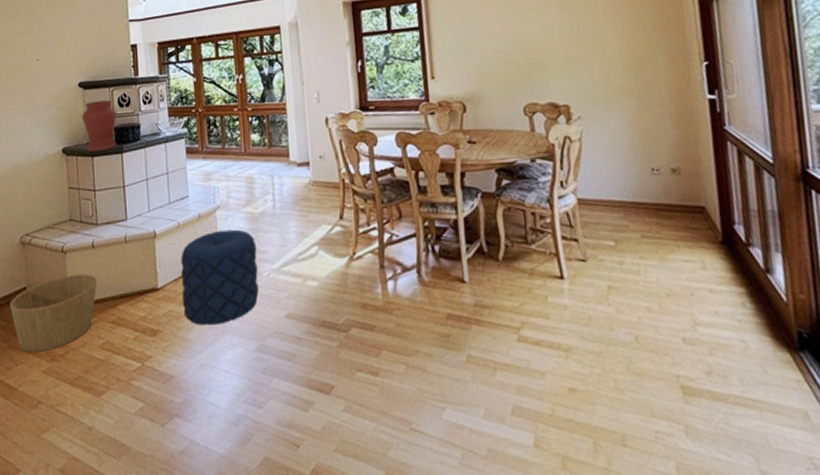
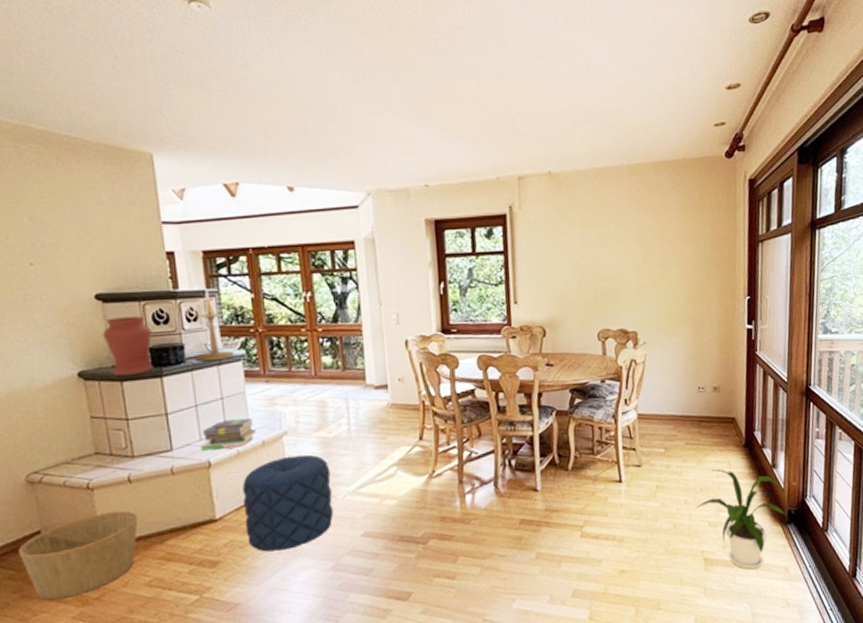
candlestick: none [148,77,179,140] -> present [195,291,235,362]
books: none [149,192,195,221] -> present [201,418,258,451]
house plant: none [662,270,796,409] -> present [695,469,787,570]

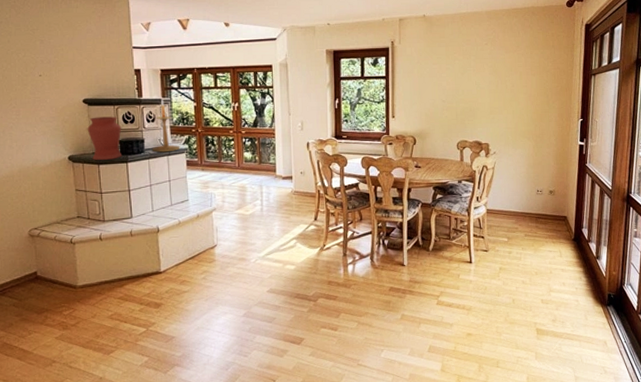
basket: present [18,511,139,601] -> none [20,261,106,324]
books: present [201,418,258,451] -> none [153,196,194,219]
pouf: present [242,454,333,552] -> none [181,226,247,299]
house plant: present [695,469,787,570] -> none [531,257,607,341]

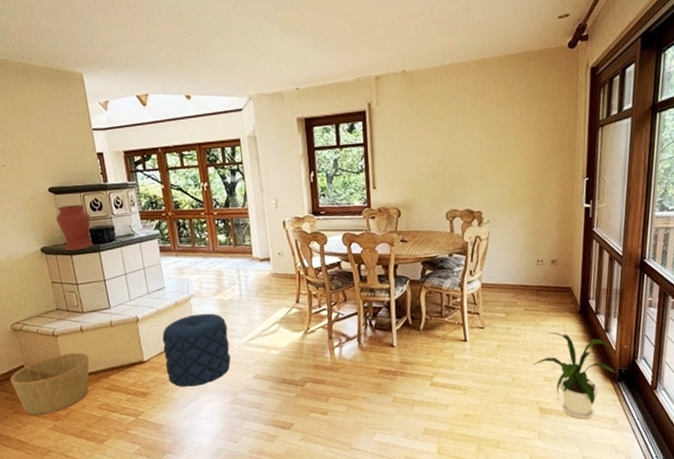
basket: none [20,261,106,324] -> present [10,353,90,416]
candlestick: present [151,100,180,153] -> none [122,184,152,240]
pouf: none [181,226,247,299] -> present [162,313,231,387]
house plant: none [531,257,607,341] -> present [532,332,617,419]

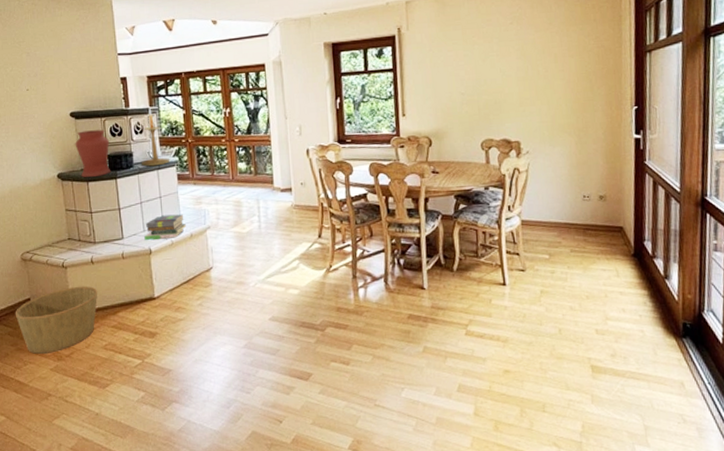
candlestick: none [122,184,152,240] -> present [141,109,170,167]
books: none [131,284,171,309] -> present [144,214,187,240]
pouf: present [162,313,231,387] -> none [175,246,246,328]
house plant: present [532,332,617,419] -> none [581,277,681,381]

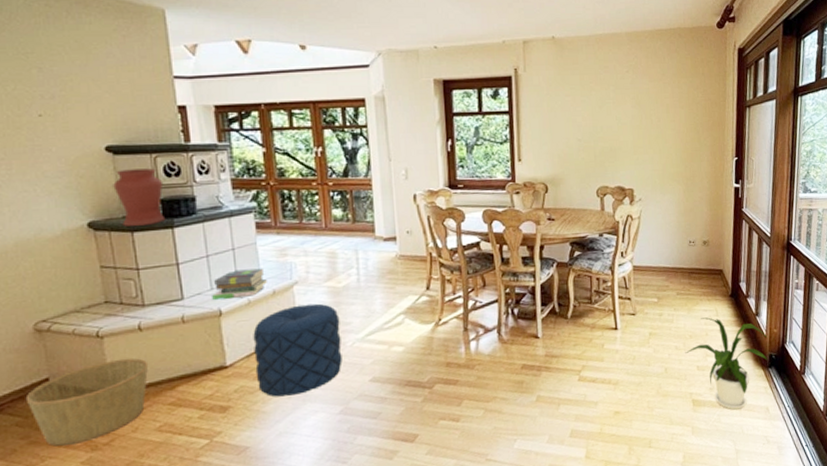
candlestick: present [141,109,170,167] -> none [206,145,246,214]
pouf: none [175,246,246,328] -> present [253,303,343,397]
house plant: none [581,277,681,381] -> present [685,317,768,410]

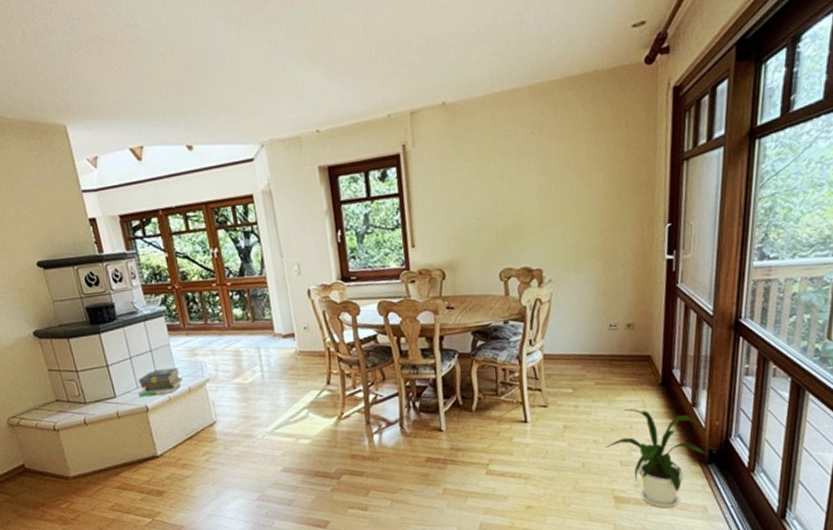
basket: present [25,358,149,447] -> none [10,448,98,519]
decorative vase: present [113,168,166,226] -> none [47,279,93,334]
pouf: present [253,303,343,397] -> none [176,399,256,484]

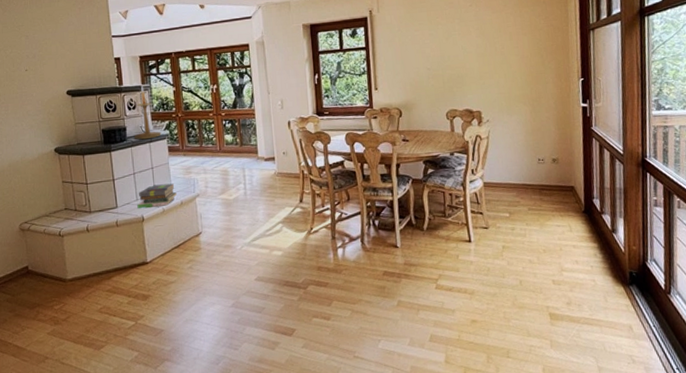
candlestick: none [124,253,157,319] -> present [134,86,162,140]
house plant: present [605,409,707,509] -> none [539,232,628,326]

